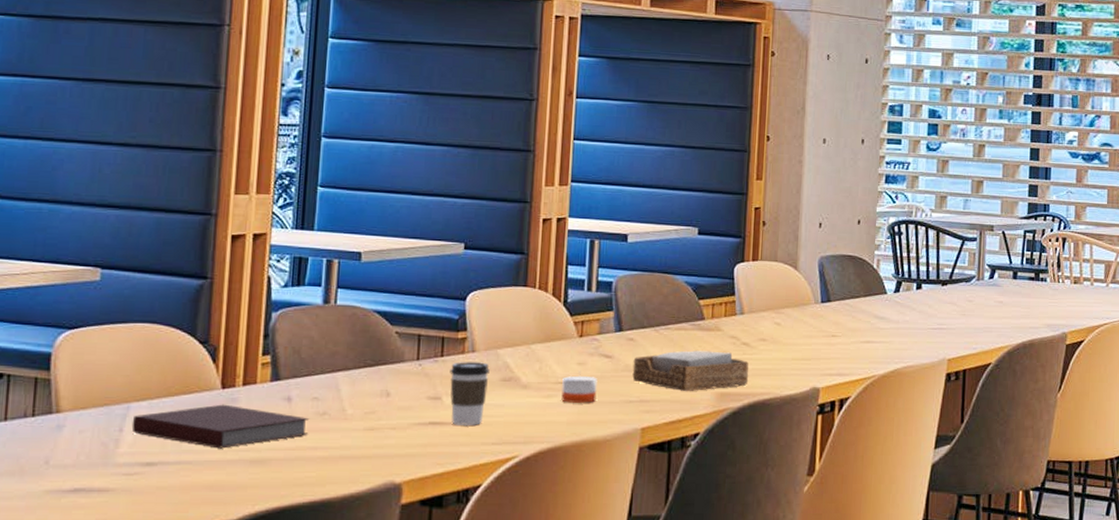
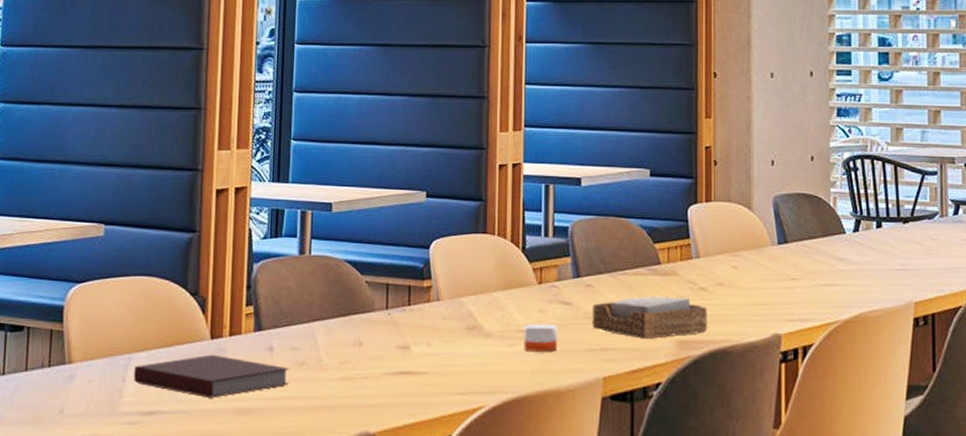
coffee cup: present [449,362,490,427] -> none [417,310,454,376]

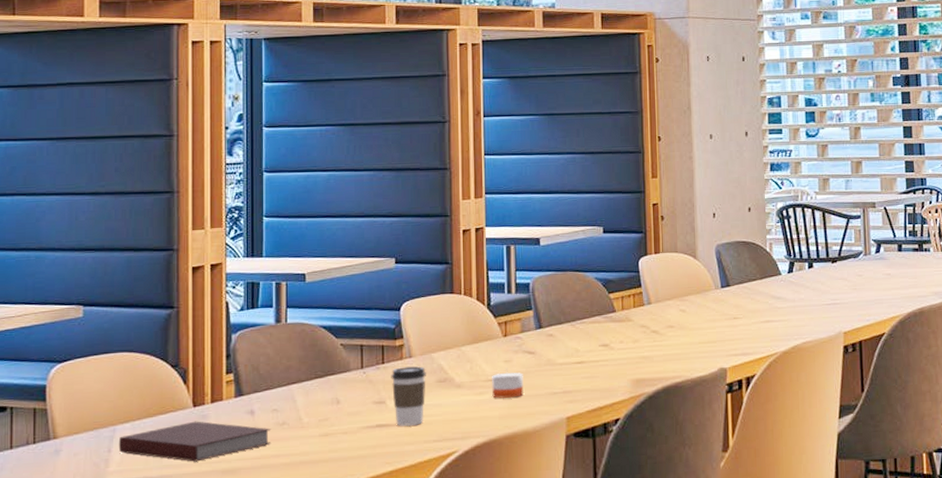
coffee cup: none [417,310,454,376] -> present [391,366,426,427]
napkin holder: present [592,296,708,340] -> none [554,340,661,381]

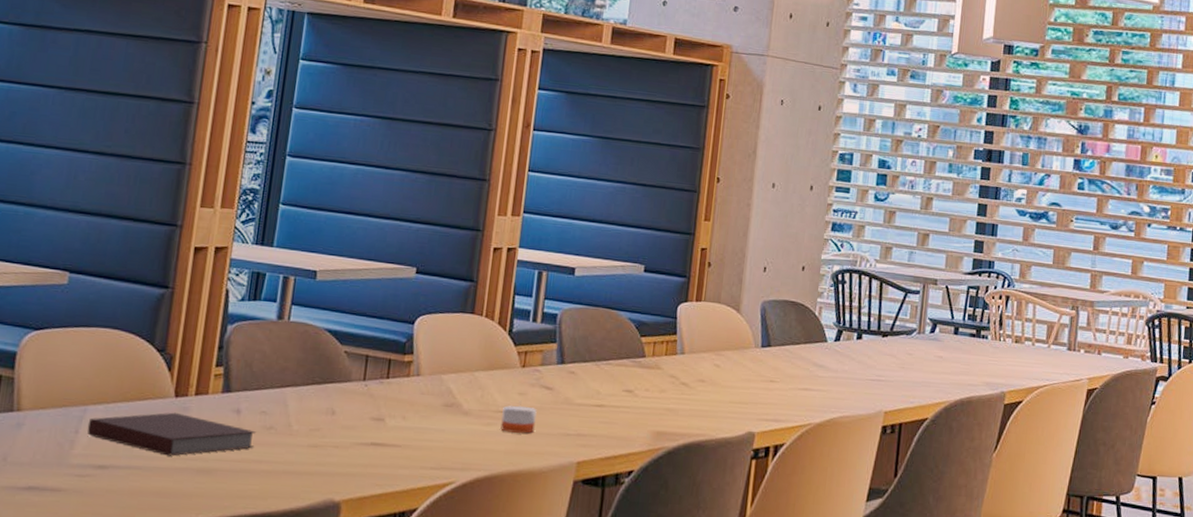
coffee cup: present [391,366,426,427] -> none [393,384,433,449]

